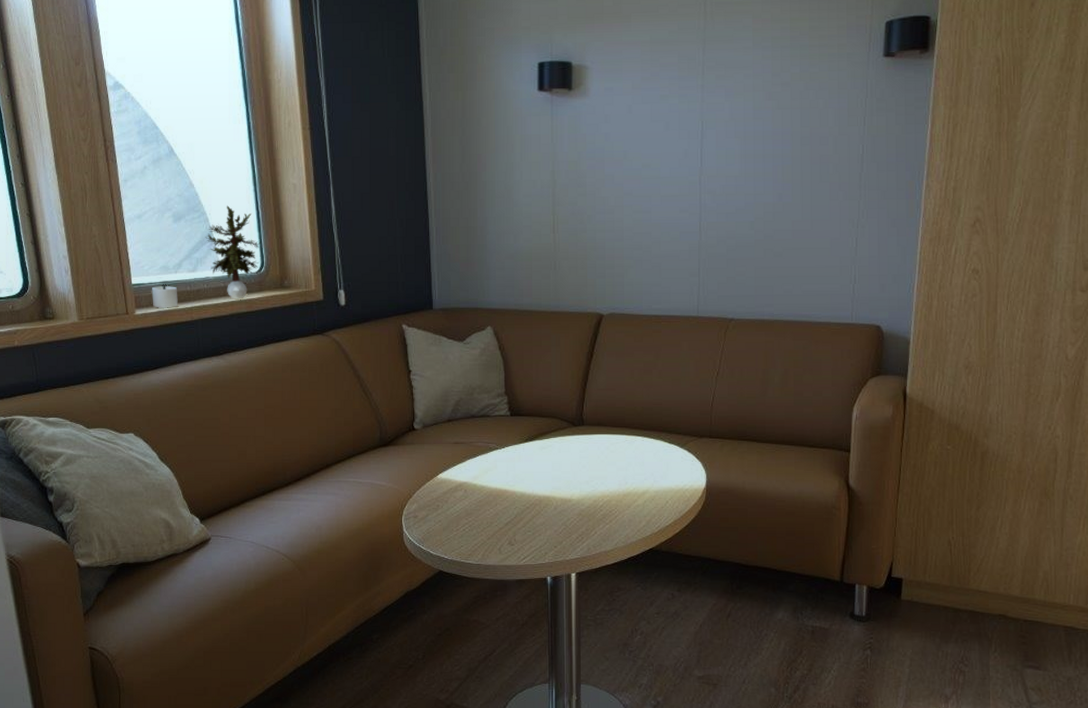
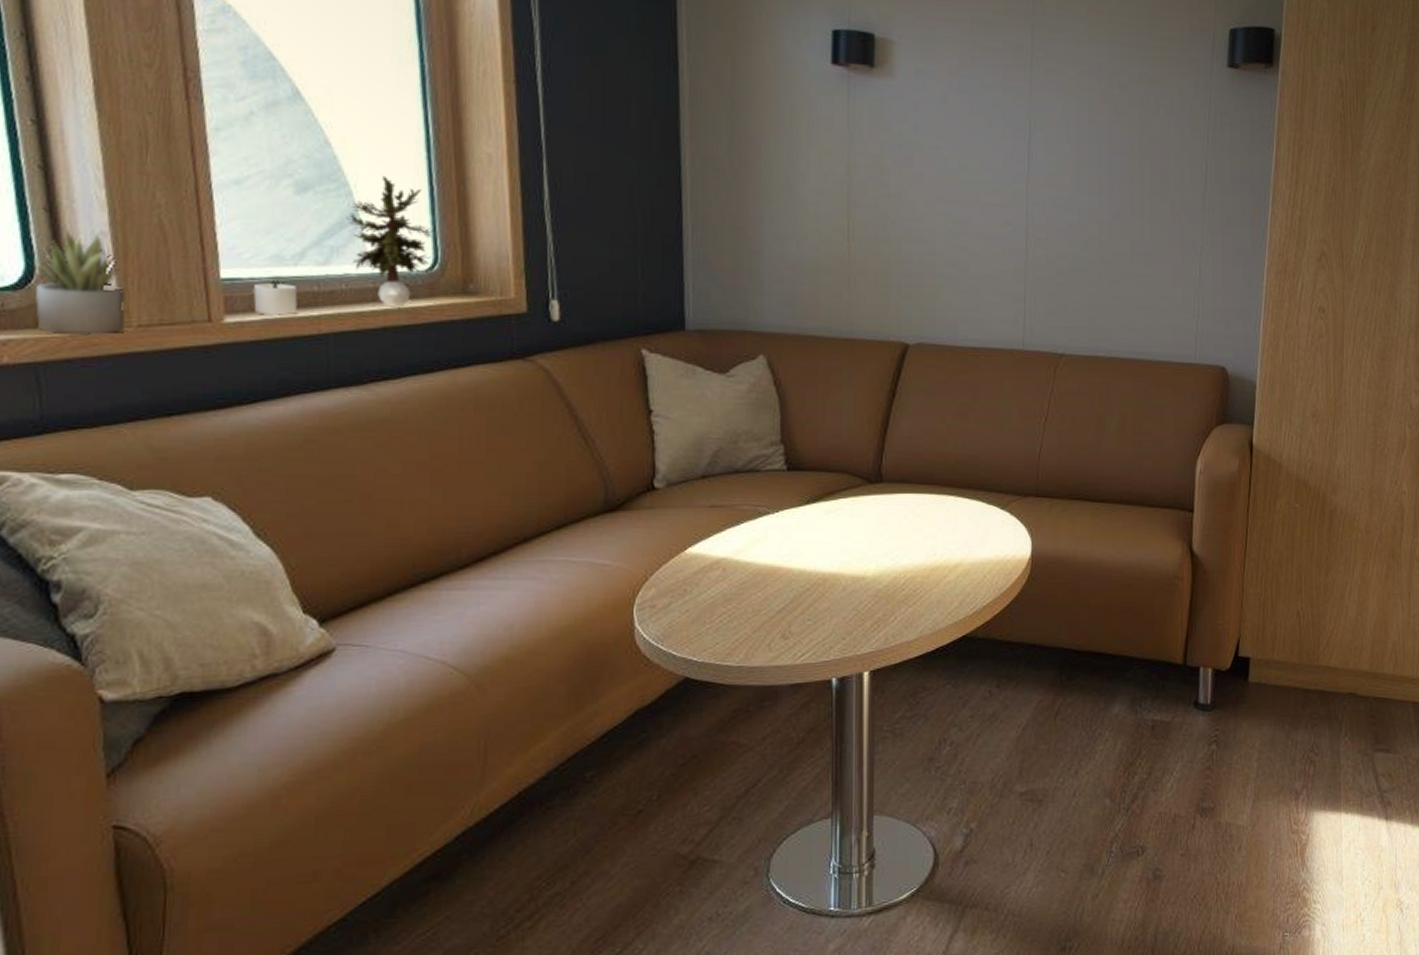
succulent plant: none [26,255,79,326] -> present [30,229,125,336]

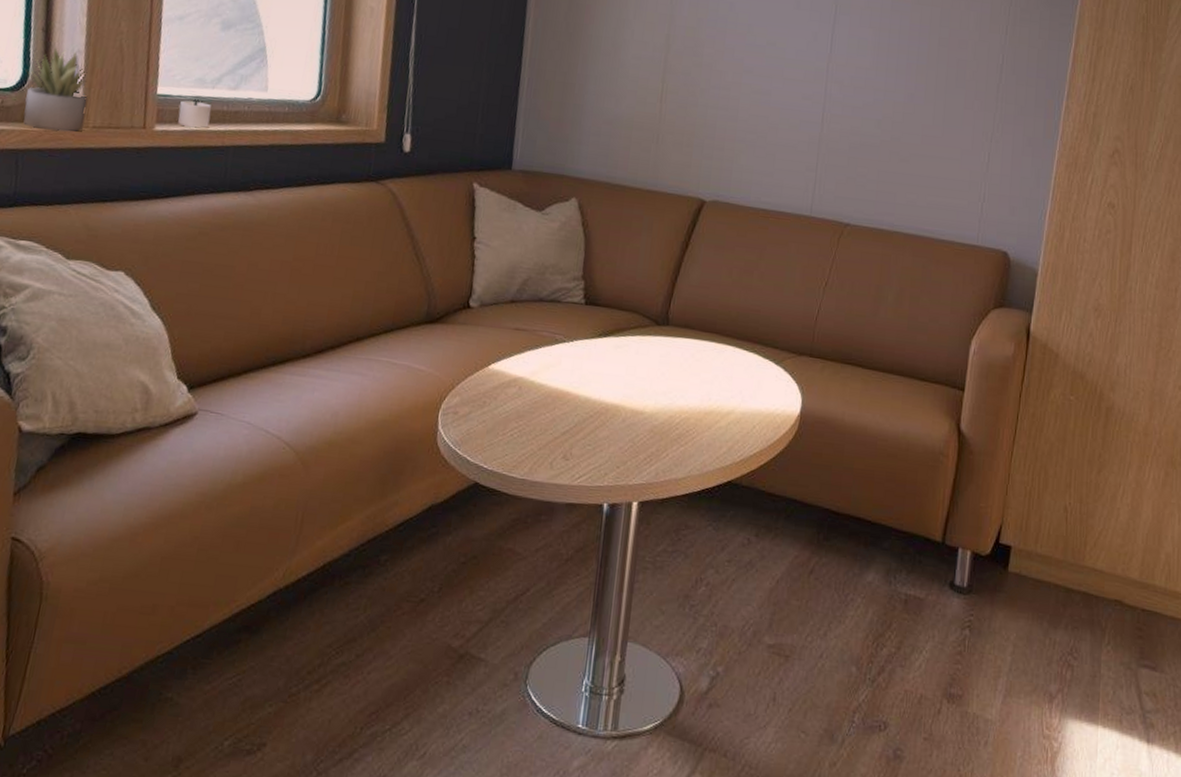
potted plant: present [346,175,434,307] -> none [256,20,321,129]

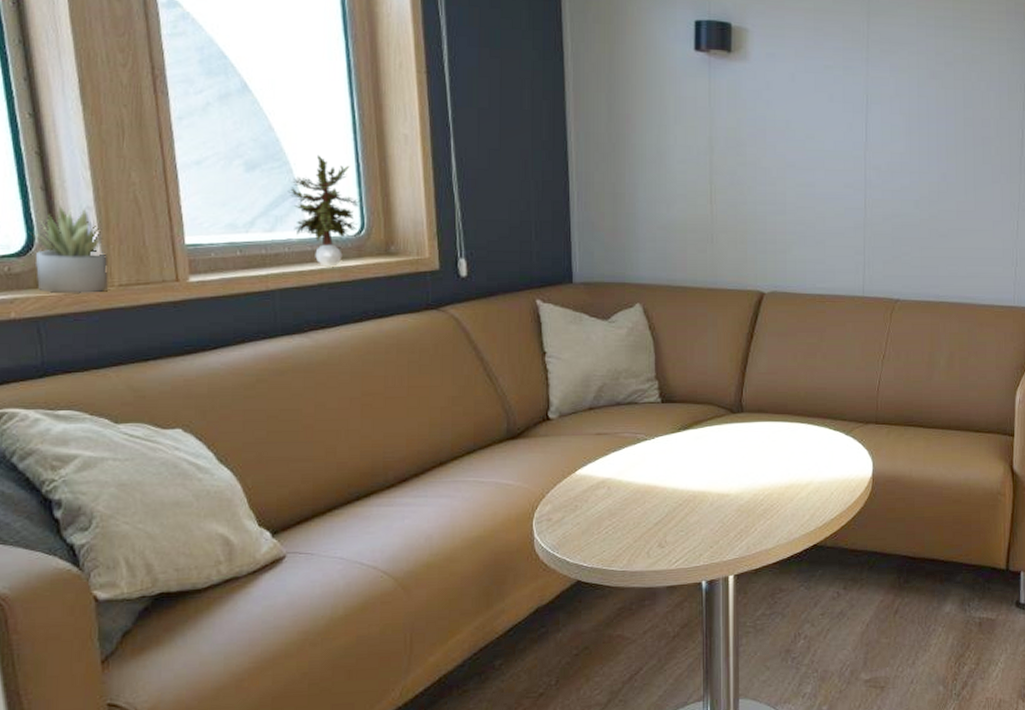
candle: present [177,100,212,129] -> none [213,247,249,275]
potted plant: none [256,20,321,129] -> present [287,155,361,267]

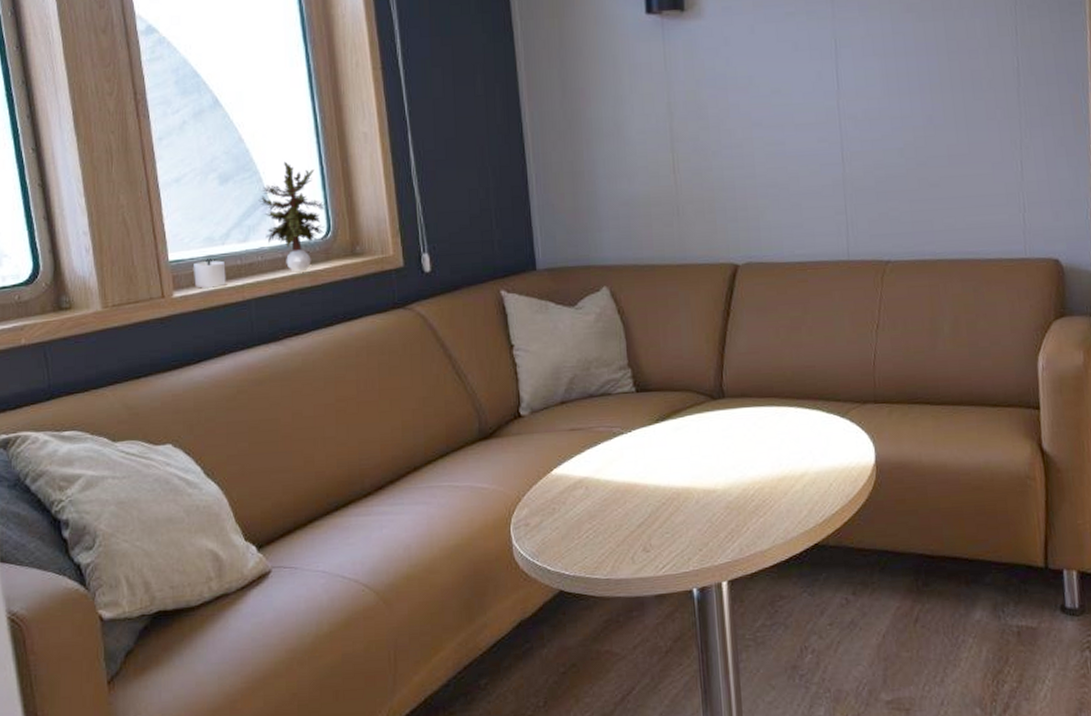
succulent plant: present [31,204,108,294] -> none [36,232,103,319]
candle: none [213,247,249,275] -> present [194,260,226,289]

